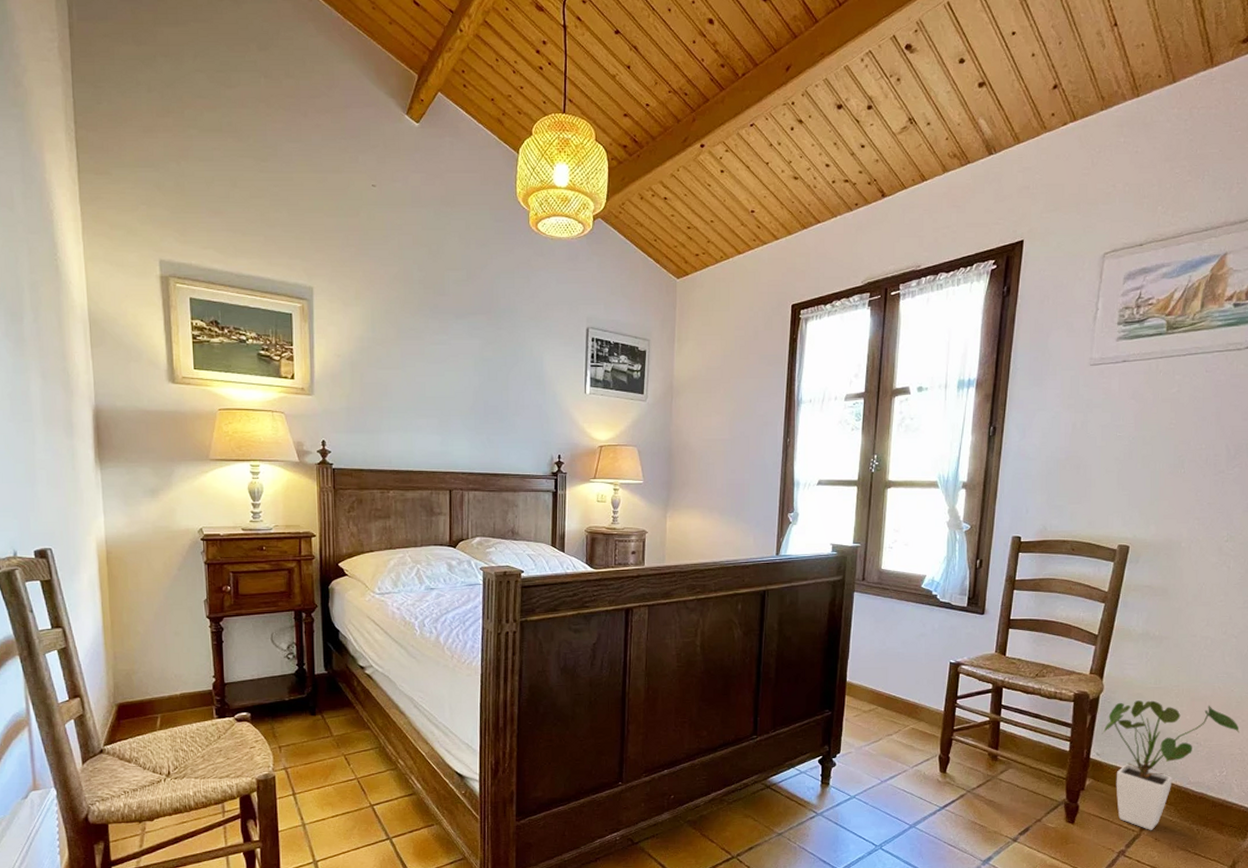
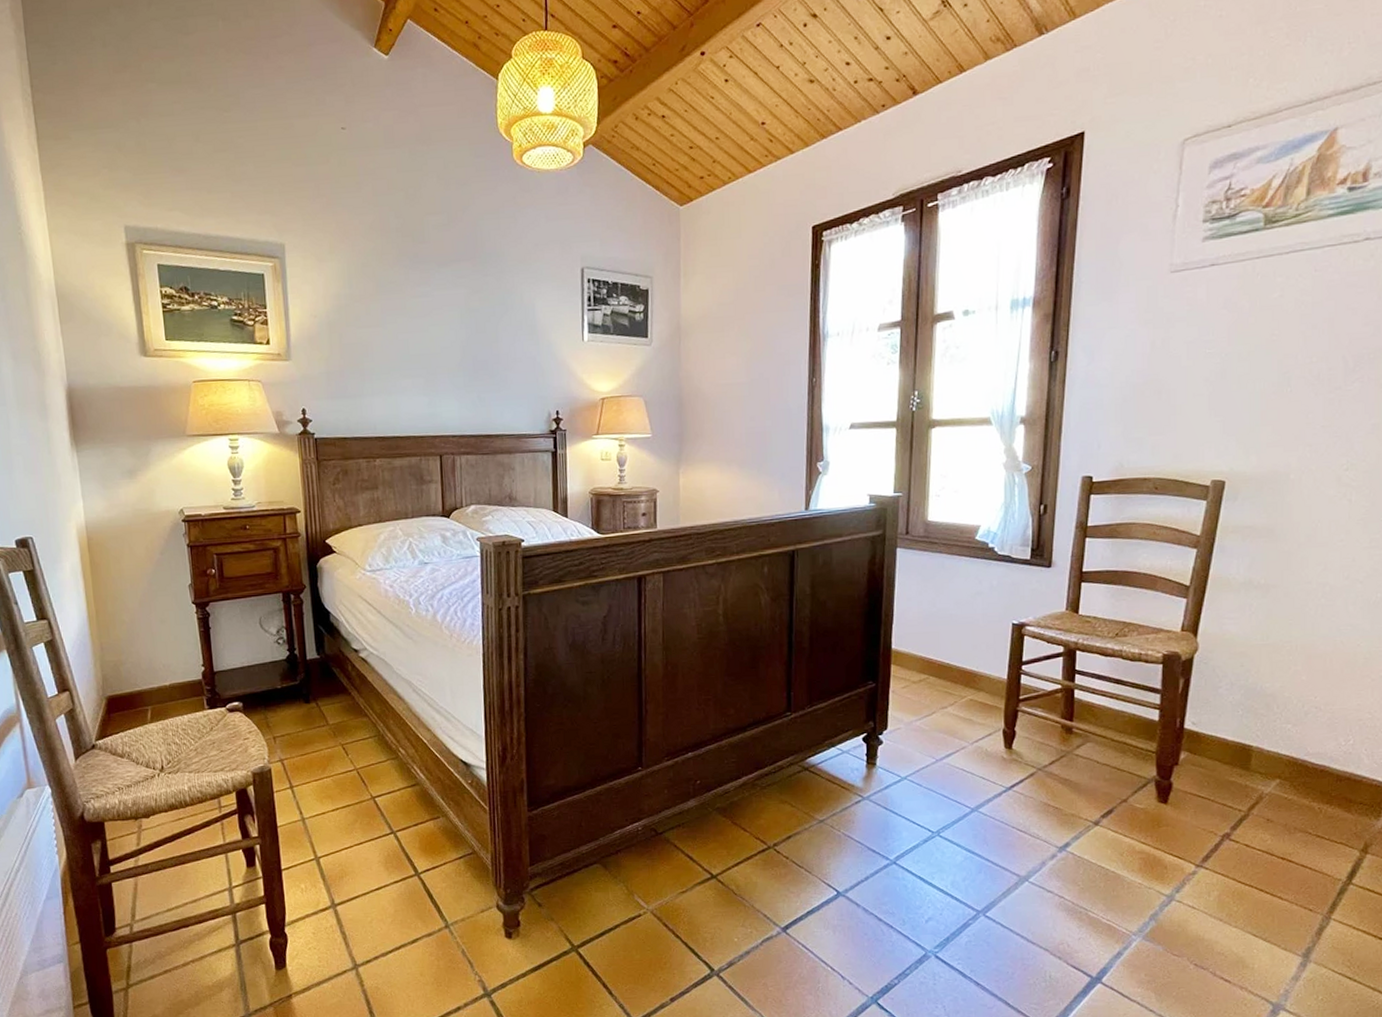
house plant: present [1102,700,1239,830] -> none [1198,659,1369,810]

